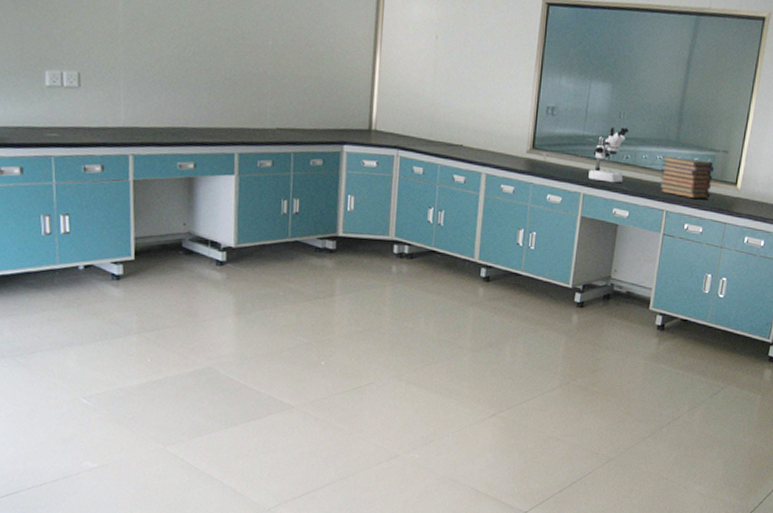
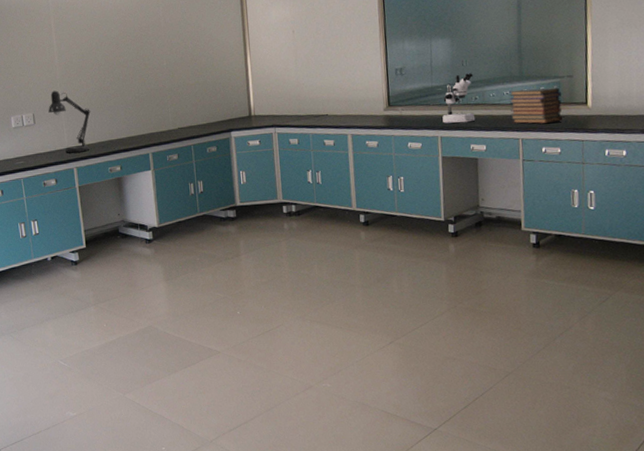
desk lamp: none [101,47,161,137] -> present [48,90,91,153]

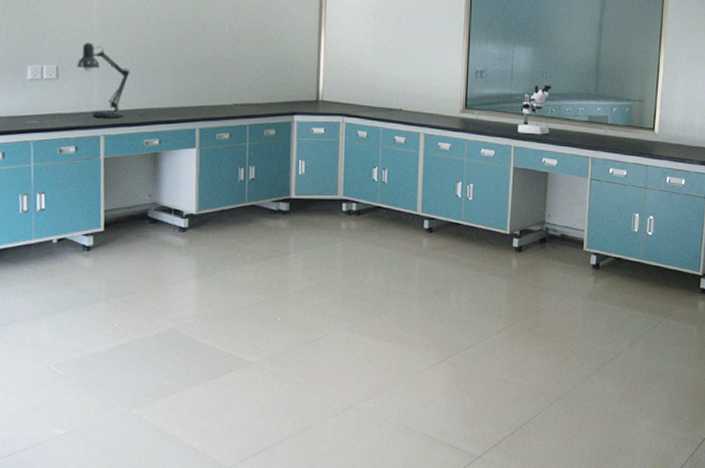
book stack: present [509,87,562,124] -> none [583,107,633,144]

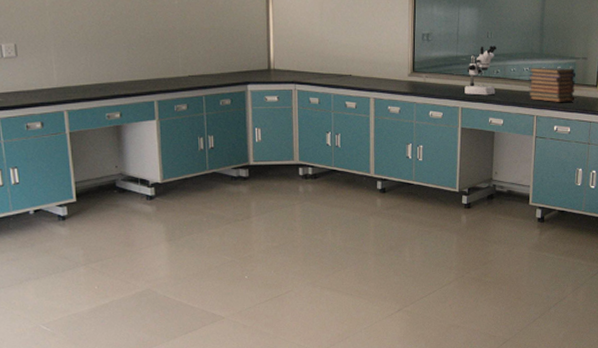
desk lamp: present [77,42,130,118] -> none [34,19,86,94]
book stack: none [583,107,633,144] -> present [528,67,576,102]

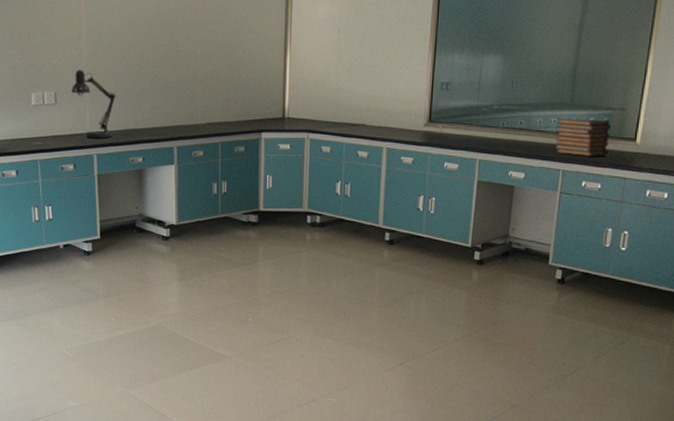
desk lamp: none [34,19,86,94] -> present [71,69,116,138]
microscope: present [464,46,497,96] -> none [483,95,522,148]

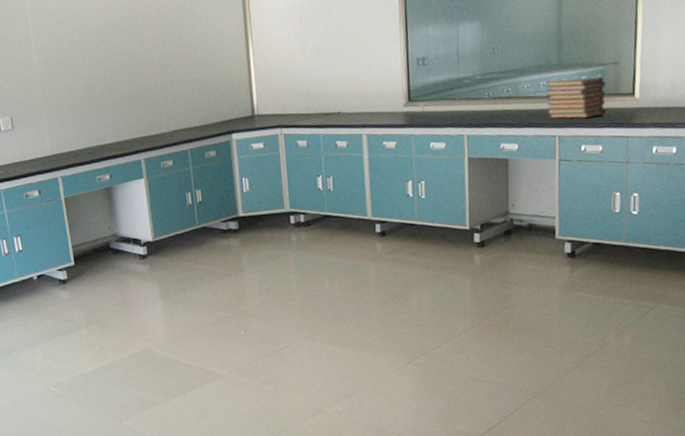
desk lamp: present [71,69,116,138] -> none [27,90,75,161]

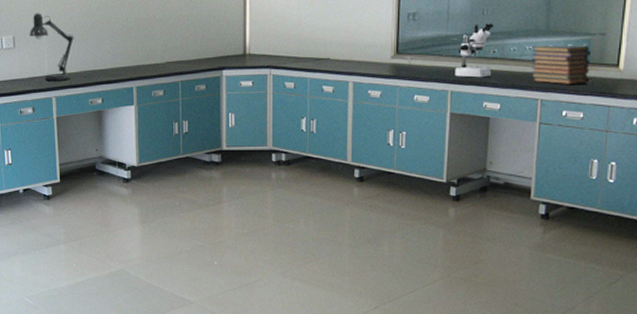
desk lamp: none [27,90,75,161] -> present [29,13,74,81]
microscope: none [469,61,507,120] -> present [455,23,494,78]

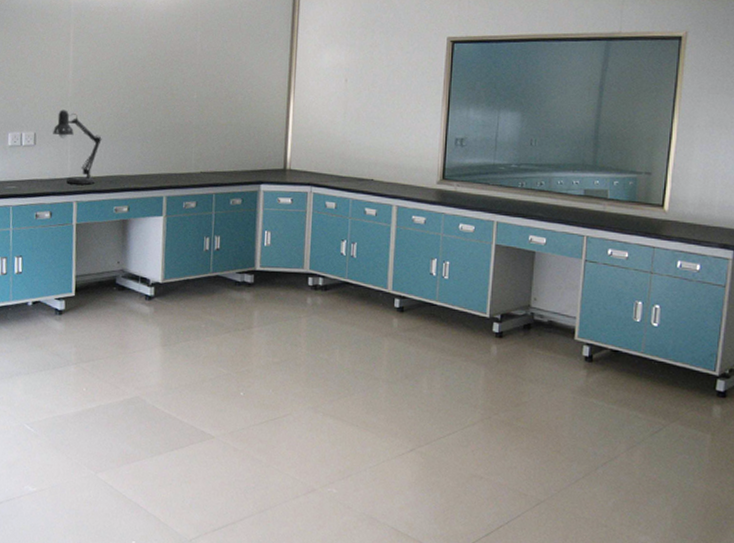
microscope: present [455,23,494,78] -> none [501,154,541,210]
book stack: present [531,45,592,84] -> none [577,180,638,223]

